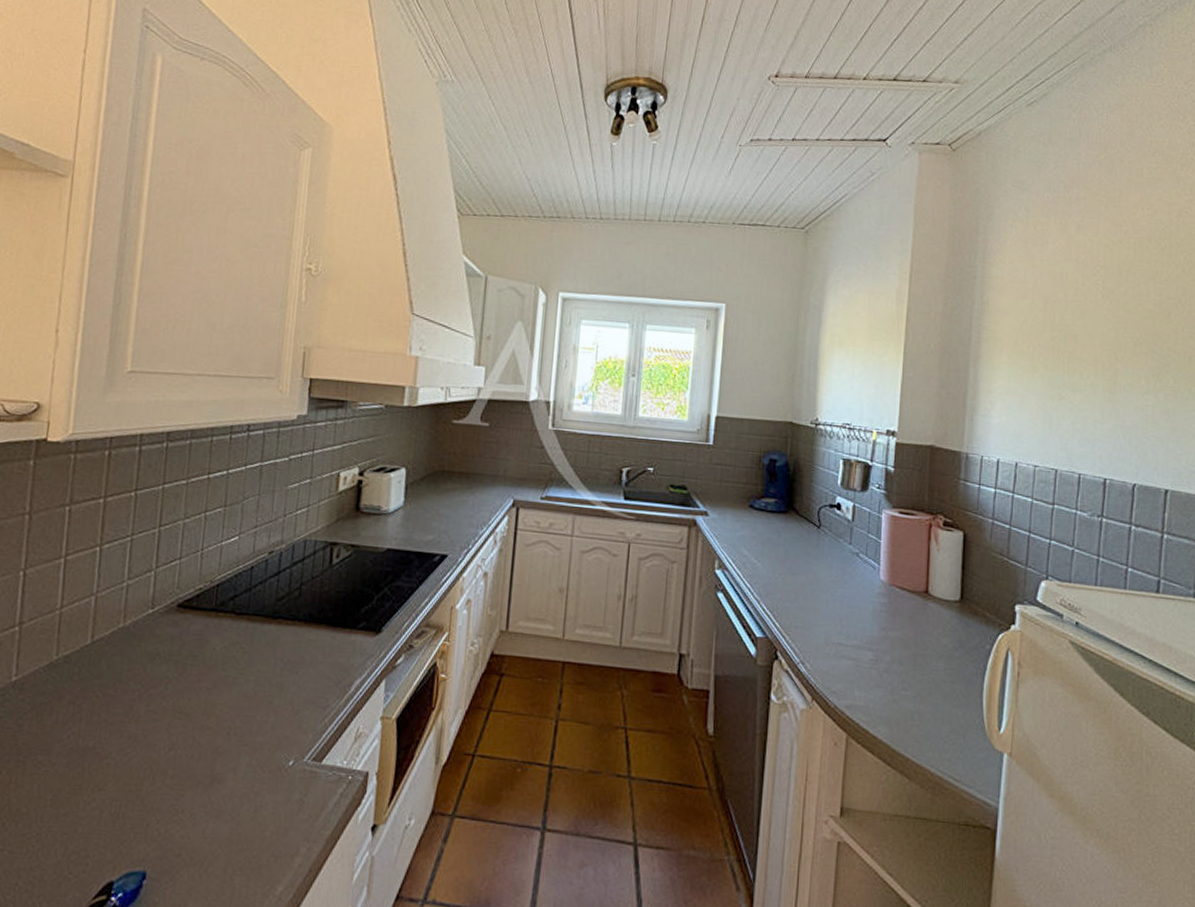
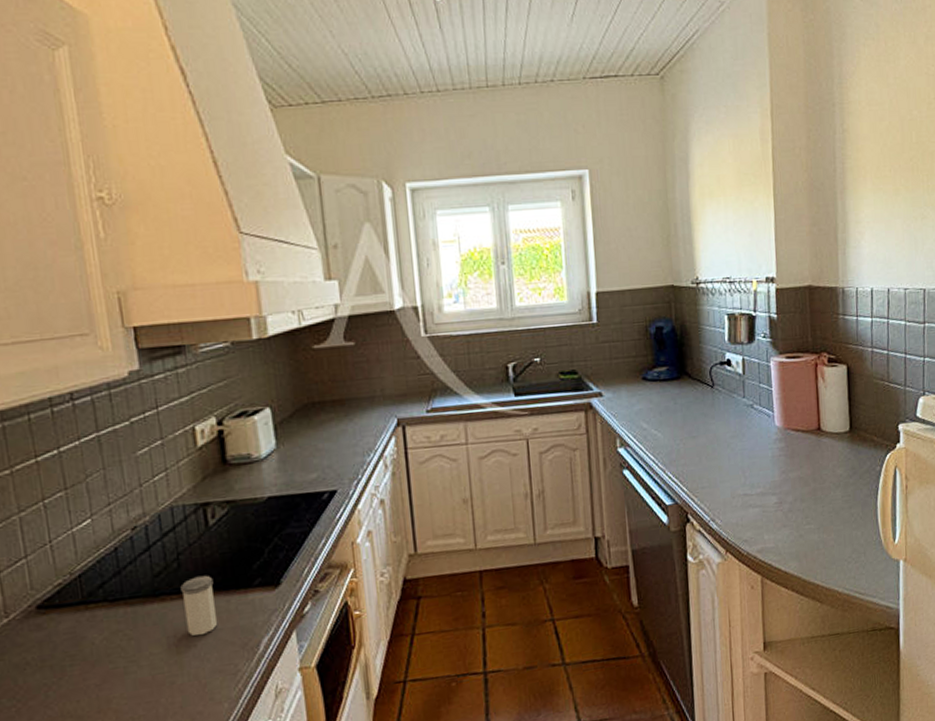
salt shaker: none [293,608,325,664] -> present [180,575,218,636]

